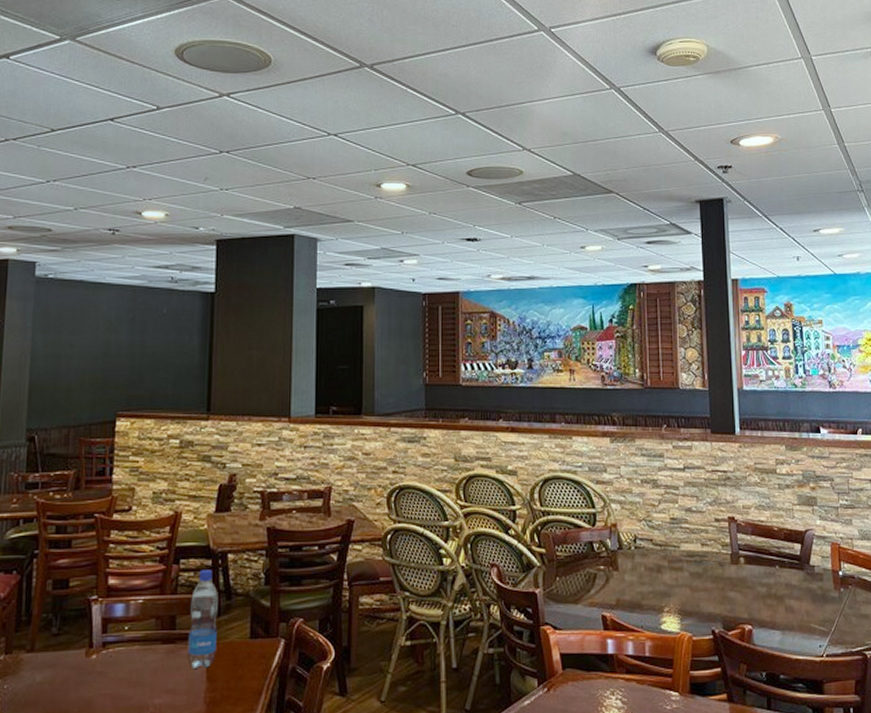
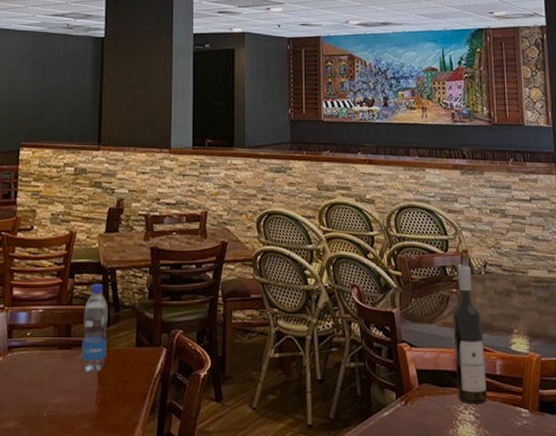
bottle: none [600,540,636,689] -> present [453,265,488,404]

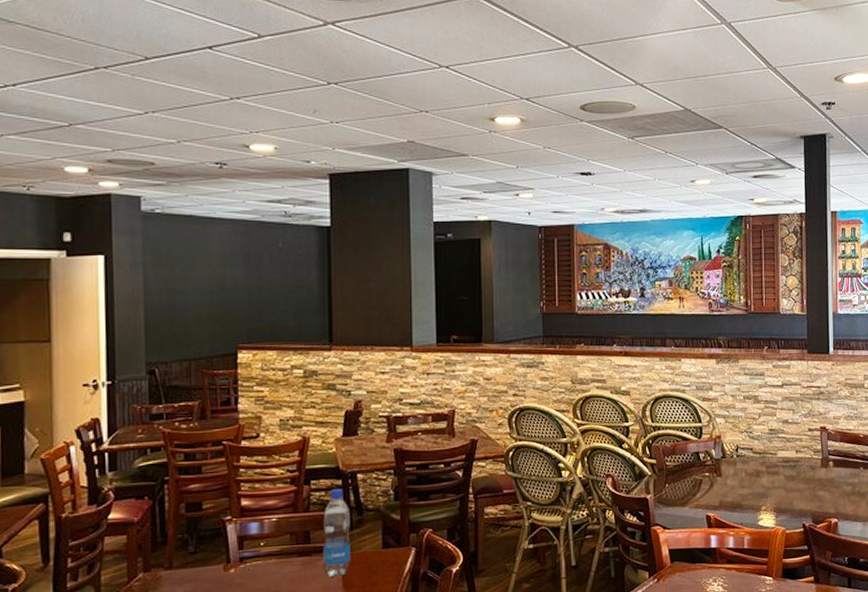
bottle: present [453,265,488,404] -> none [705,450,736,577]

